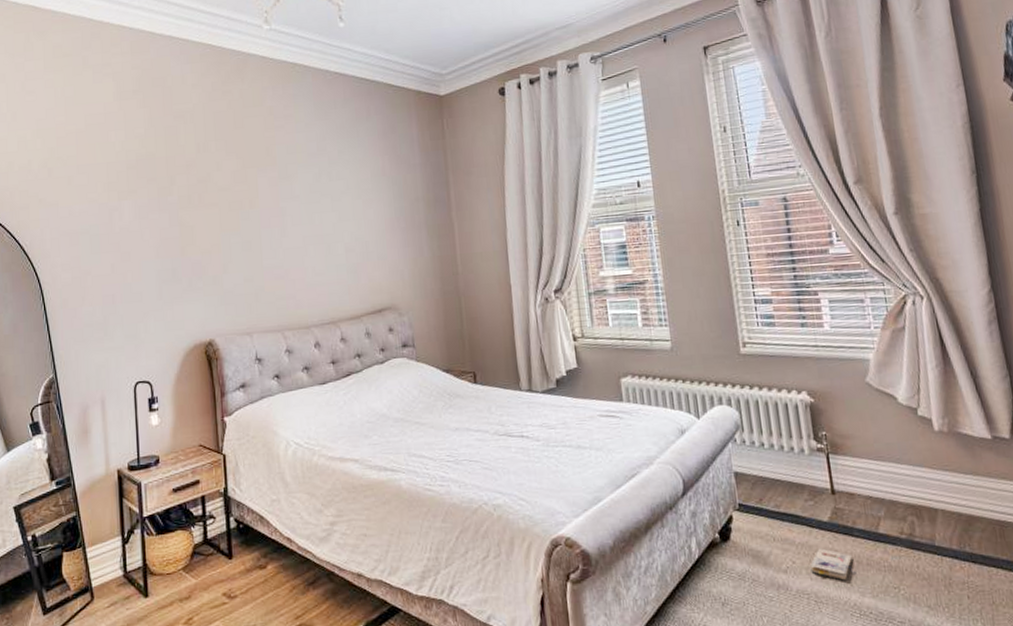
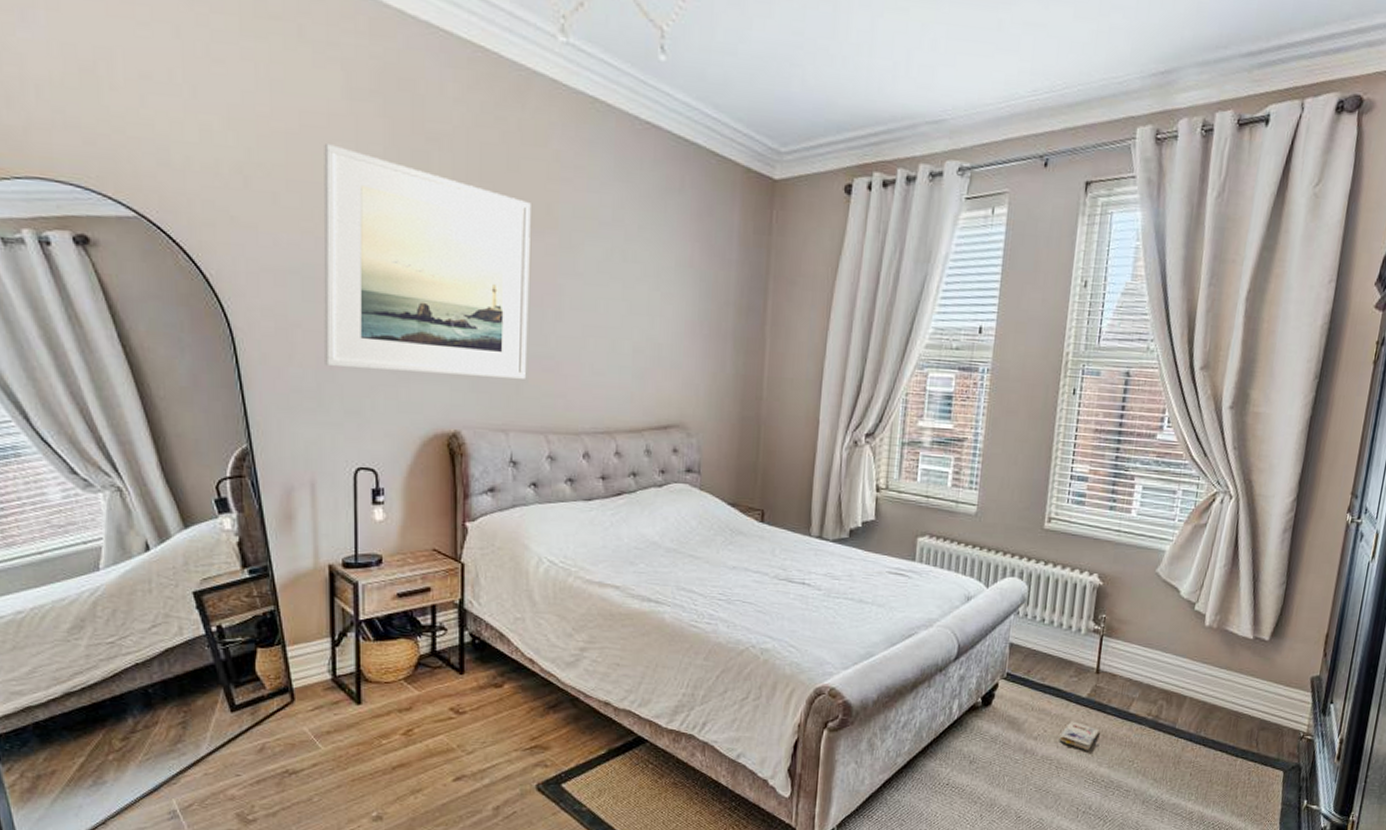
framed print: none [102,134,262,302] -> present [323,144,531,379]

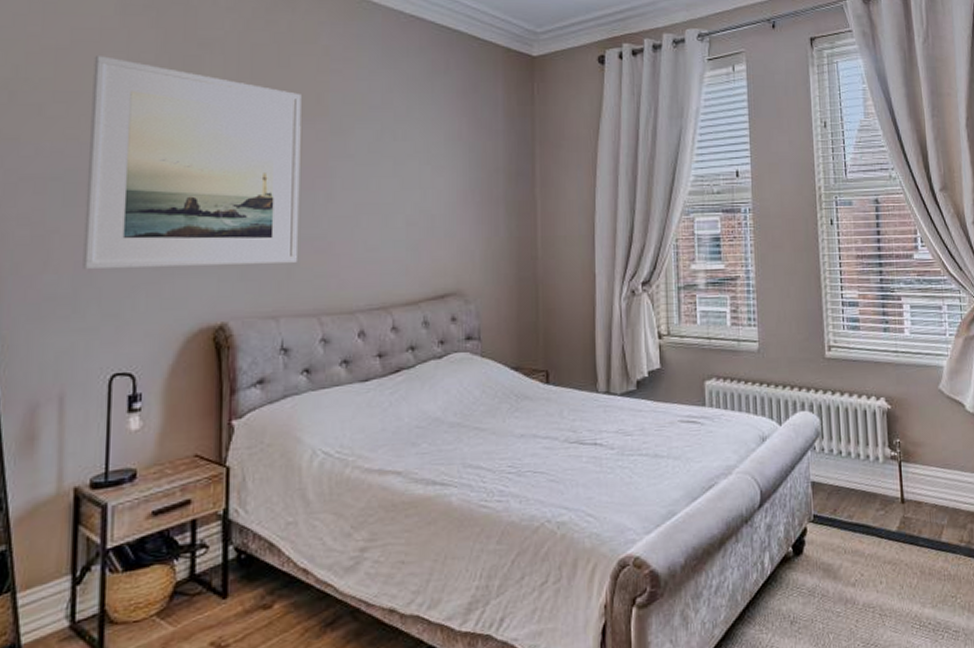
paperback book: present [1059,721,1100,751] -> none [877,559,919,592]

